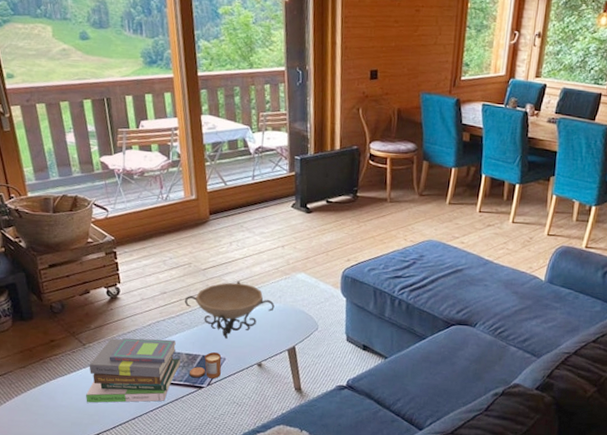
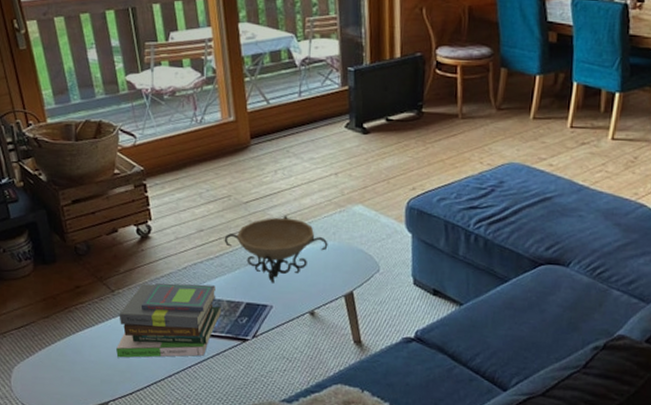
candle: present [190,352,222,379] -> none [232,299,268,330]

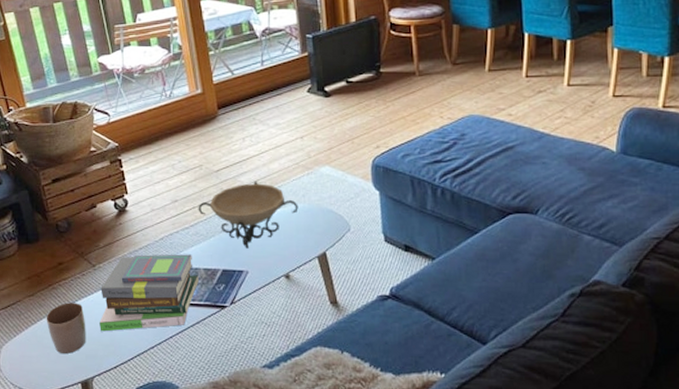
mug: none [60,326,103,378] -> present [46,302,86,354]

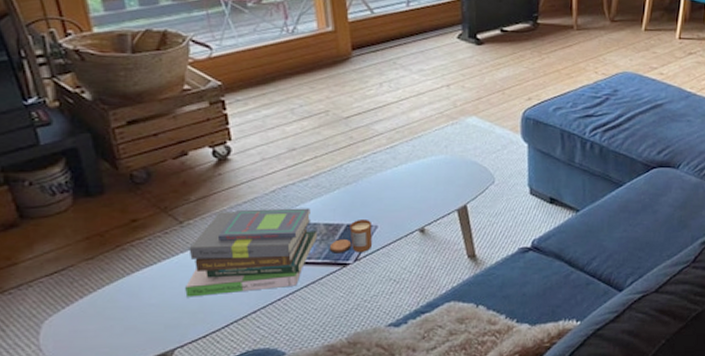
mug: present [46,302,86,354] -> none [110,265,167,325]
decorative bowl: present [198,181,298,249] -> none [320,129,440,202]
candle: none [210,265,244,296] -> present [330,220,373,253]

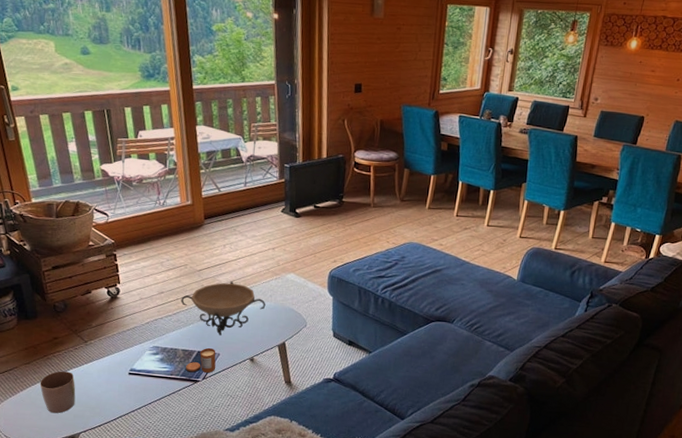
mug: none [110,265,167,325] -> present [40,371,76,413]
books: present [185,208,317,297] -> none [88,335,177,397]
decorative bowl: none [320,129,440,202] -> present [181,281,266,336]

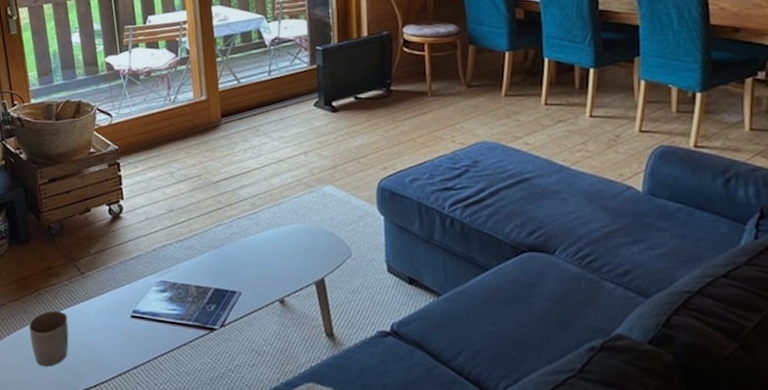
decorative bowl: present [181,281,266,336] -> none [193,195,298,268]
candle: present [186,348,216,373] -> none [200,284,237,319]

